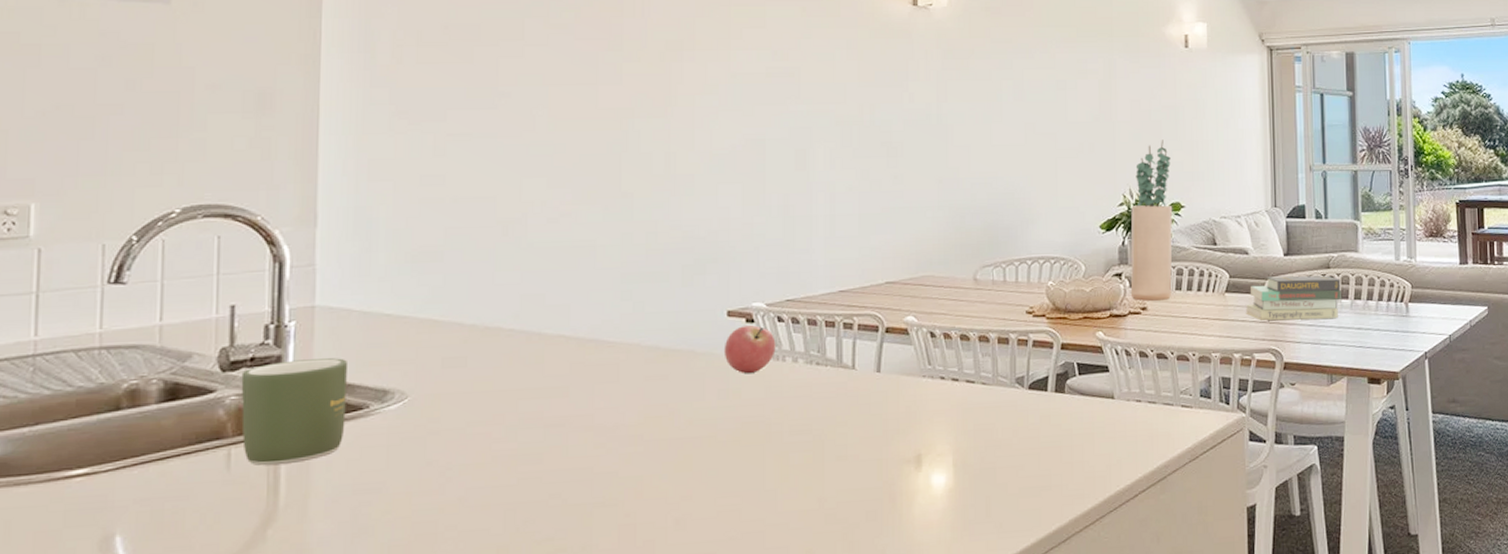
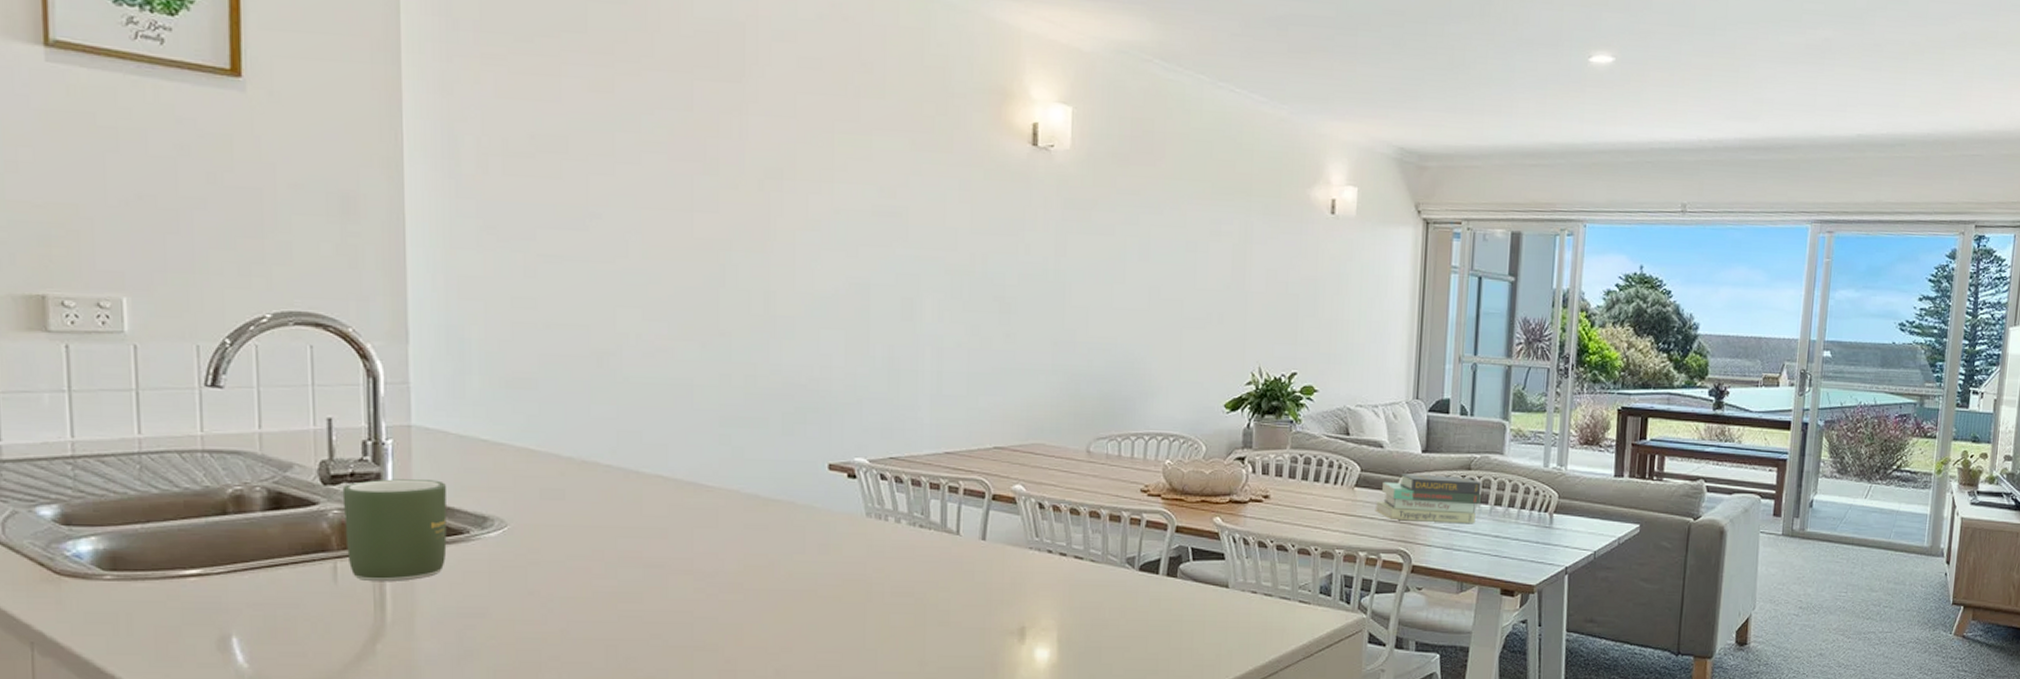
fruit: present [723,325,776,374] -> none [824,481,878,531]
vase: present [1130,139,1173,302] -> none [1254,315,1306,491]

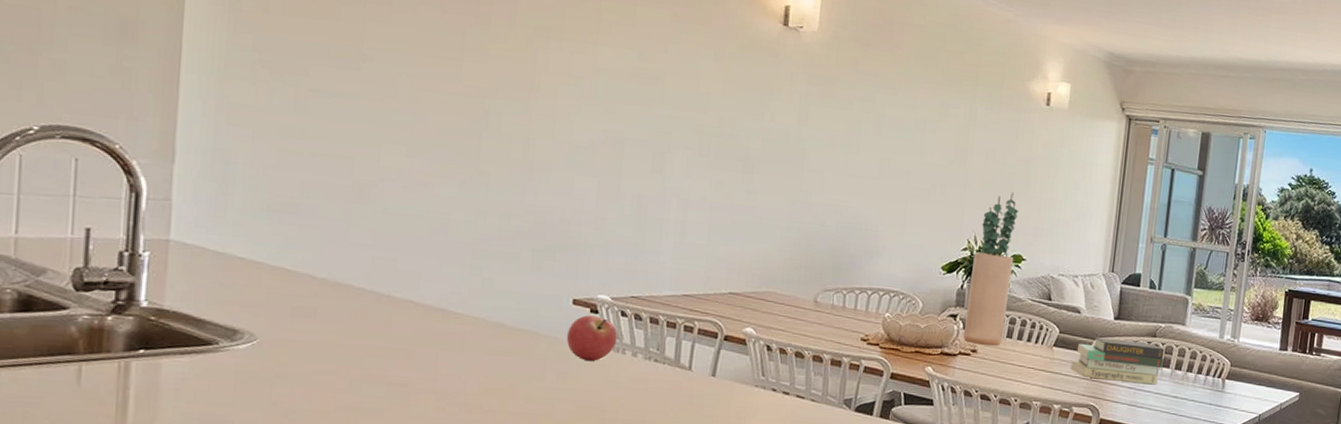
mug: present [342,479,447,582] -> none [93,289,199,387]
fruit: none [824,481,878,531] -> present [566,315,618,362]
vase: none [1254,315,1306,491] -> present [964,192,1018,347]

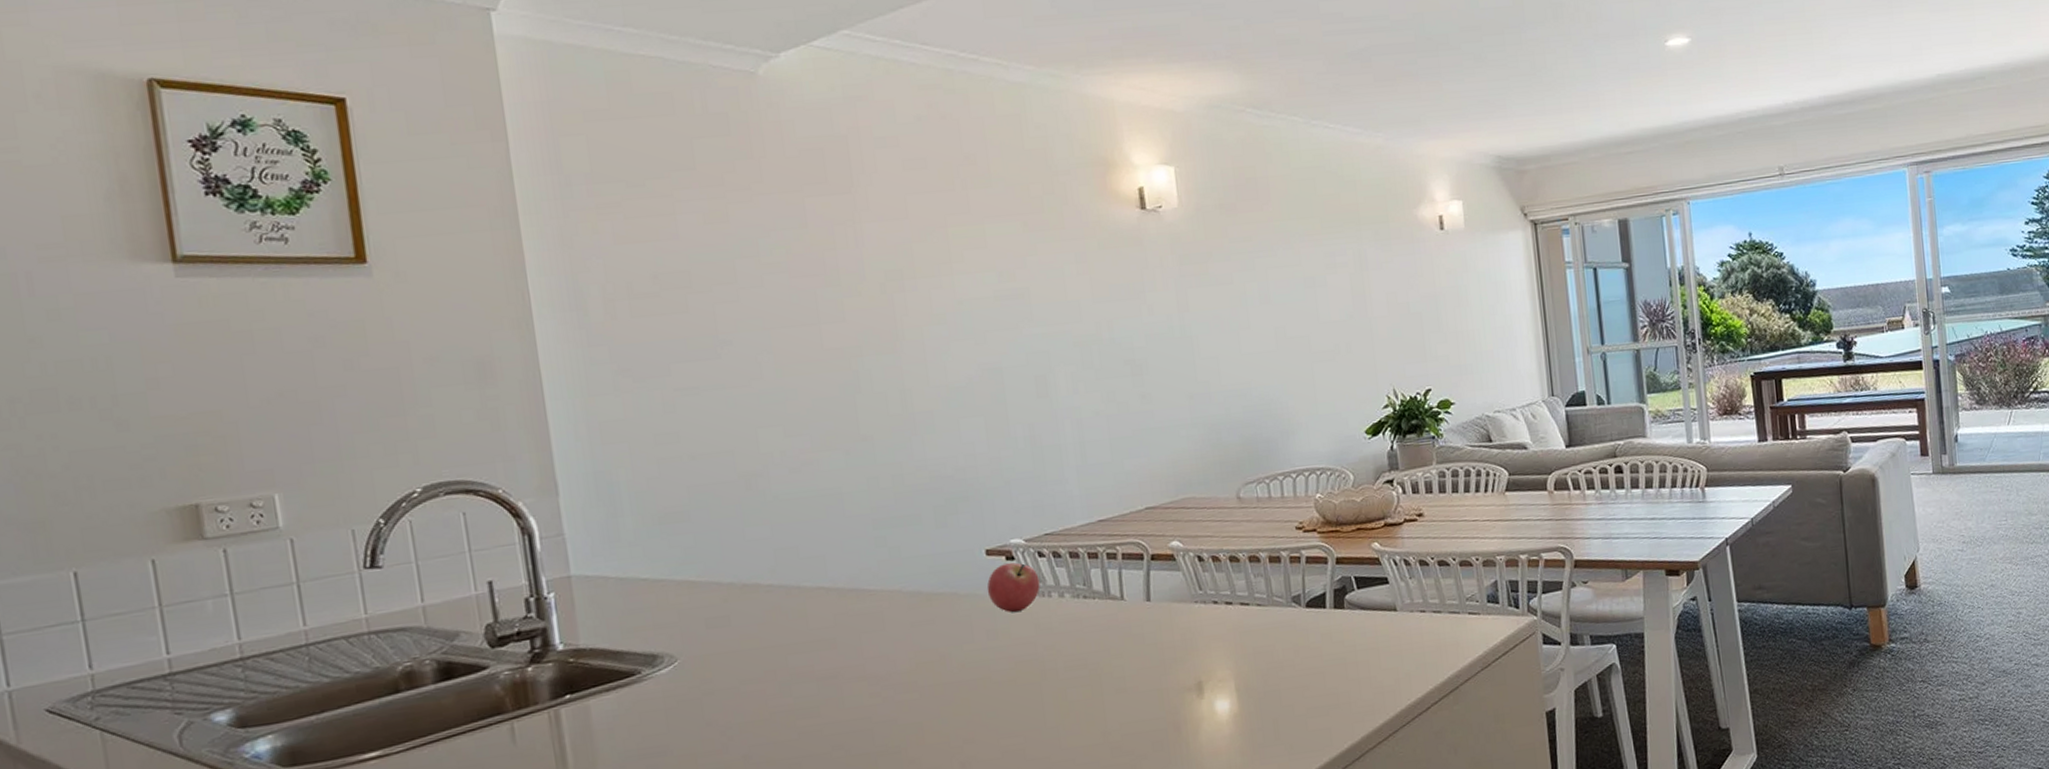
vase: present [964,192,1018,347] -> none [1397,333,1449,508]
books: present [1069,337,1165,385] -> none [1527,465,1631,518]

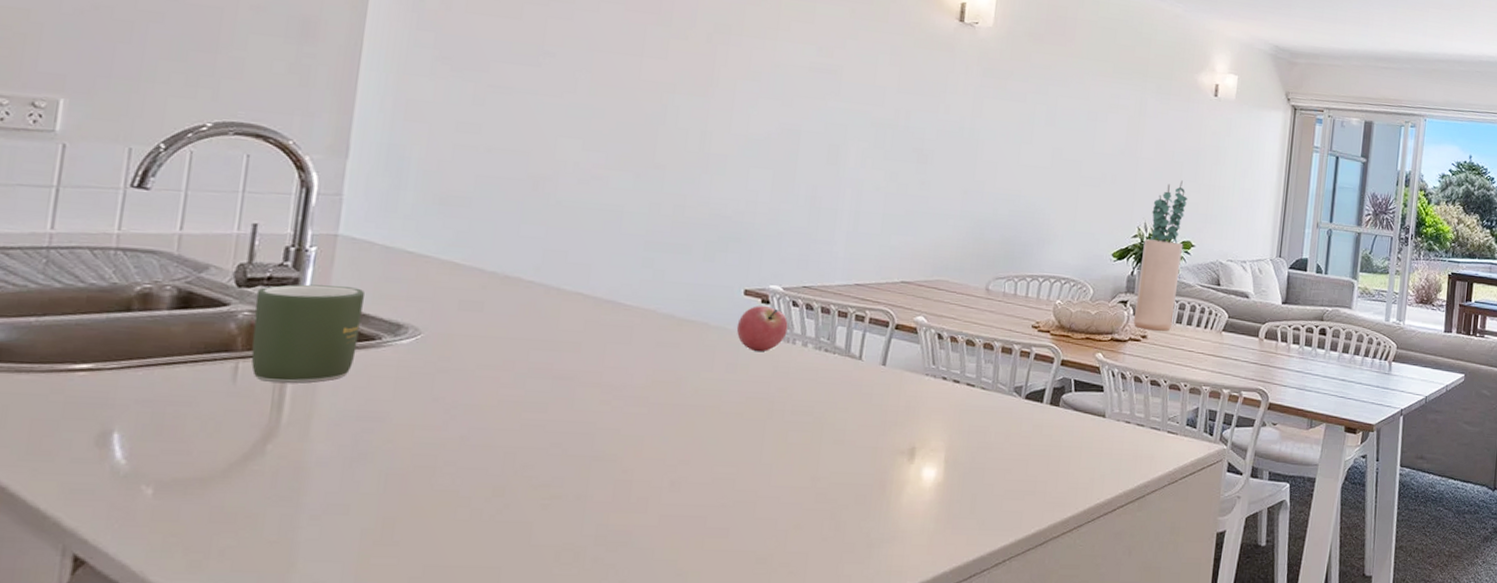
mug: none [510,626,621,737] -> present [251,284,364,384]
vase: none [1397,333,1449,508] -> present [1134,180,1187,332]

